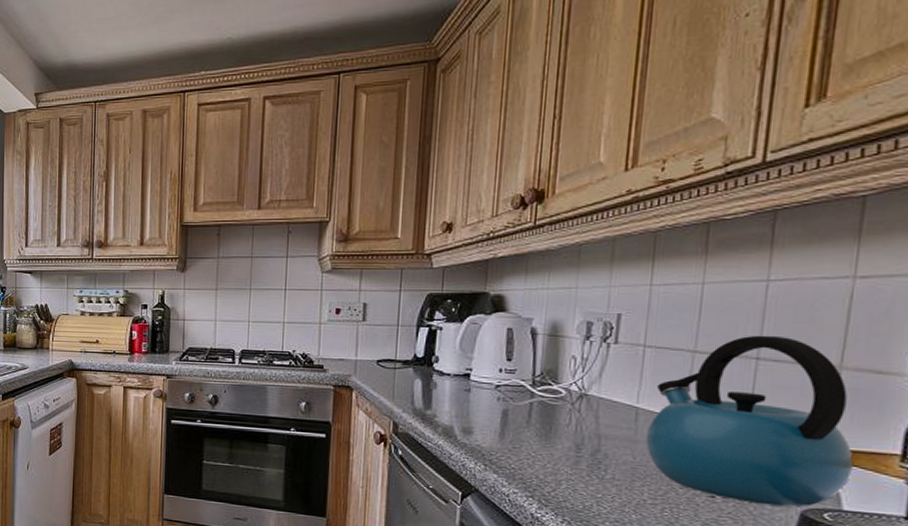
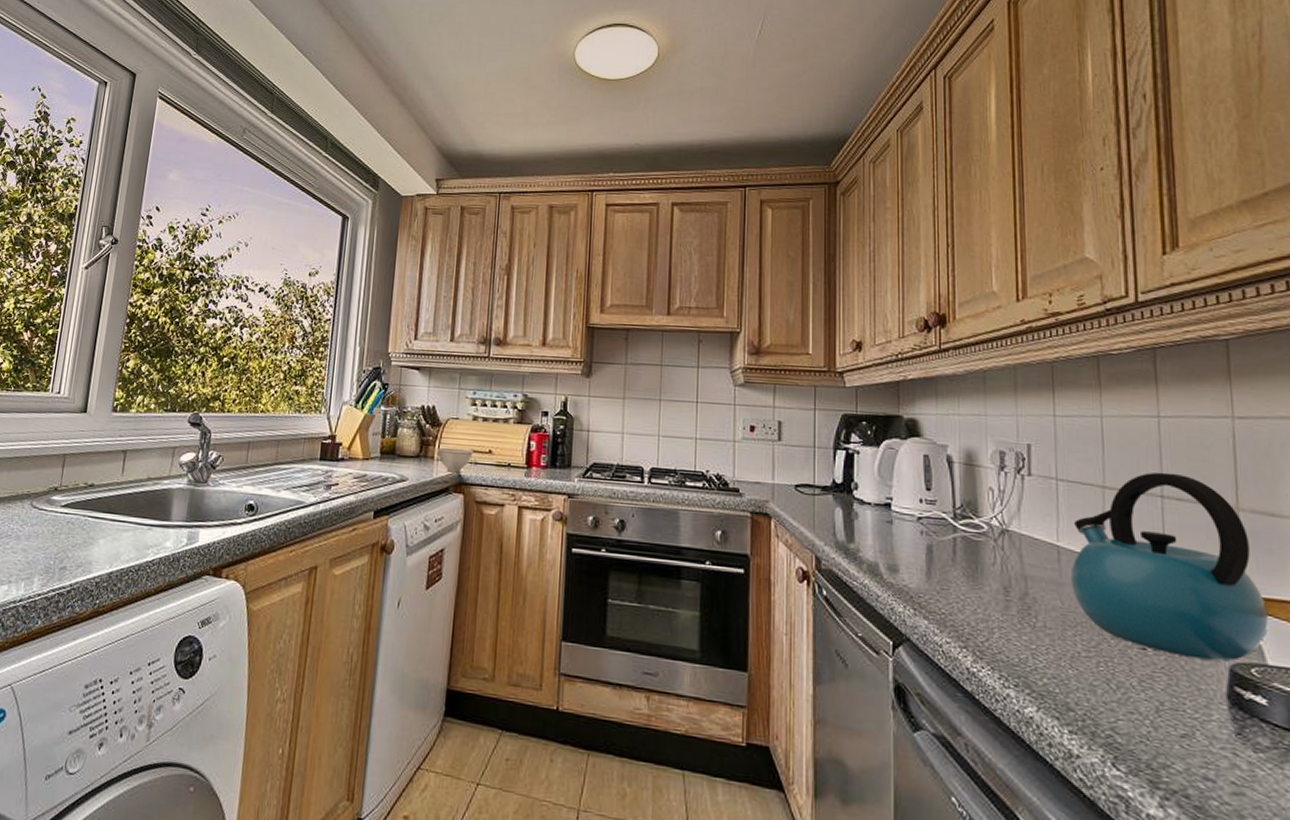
bowl: none [51,339,82,361] -> present [436,447,473,473]

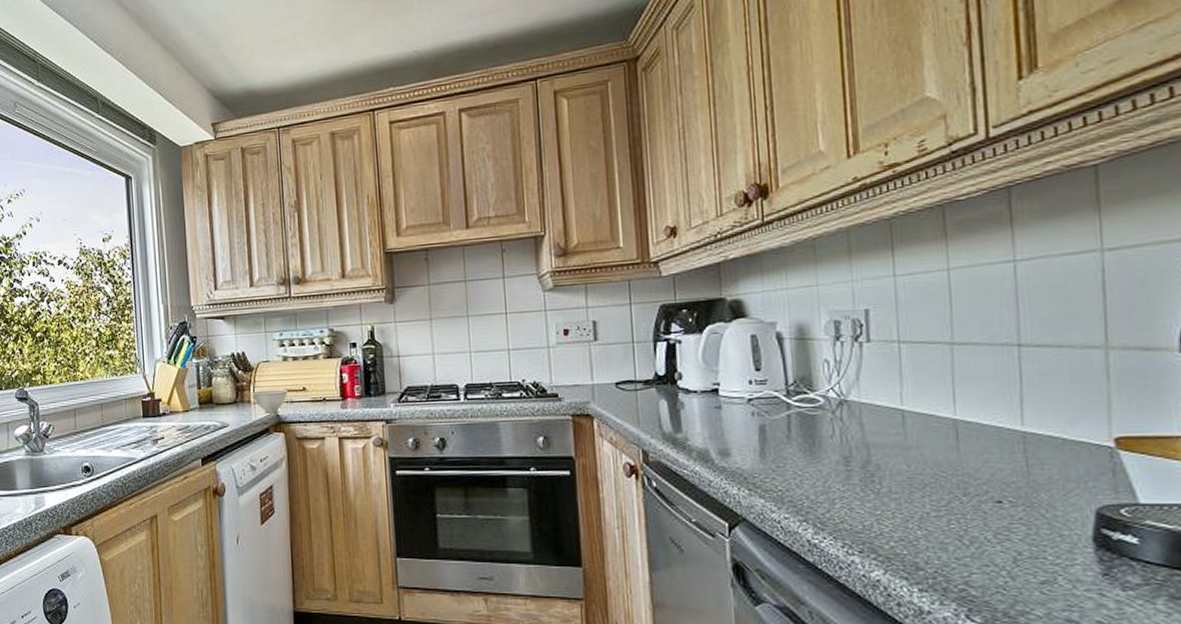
kettle: present [1071,472,1269,662] -> none [918,318,1142,506]

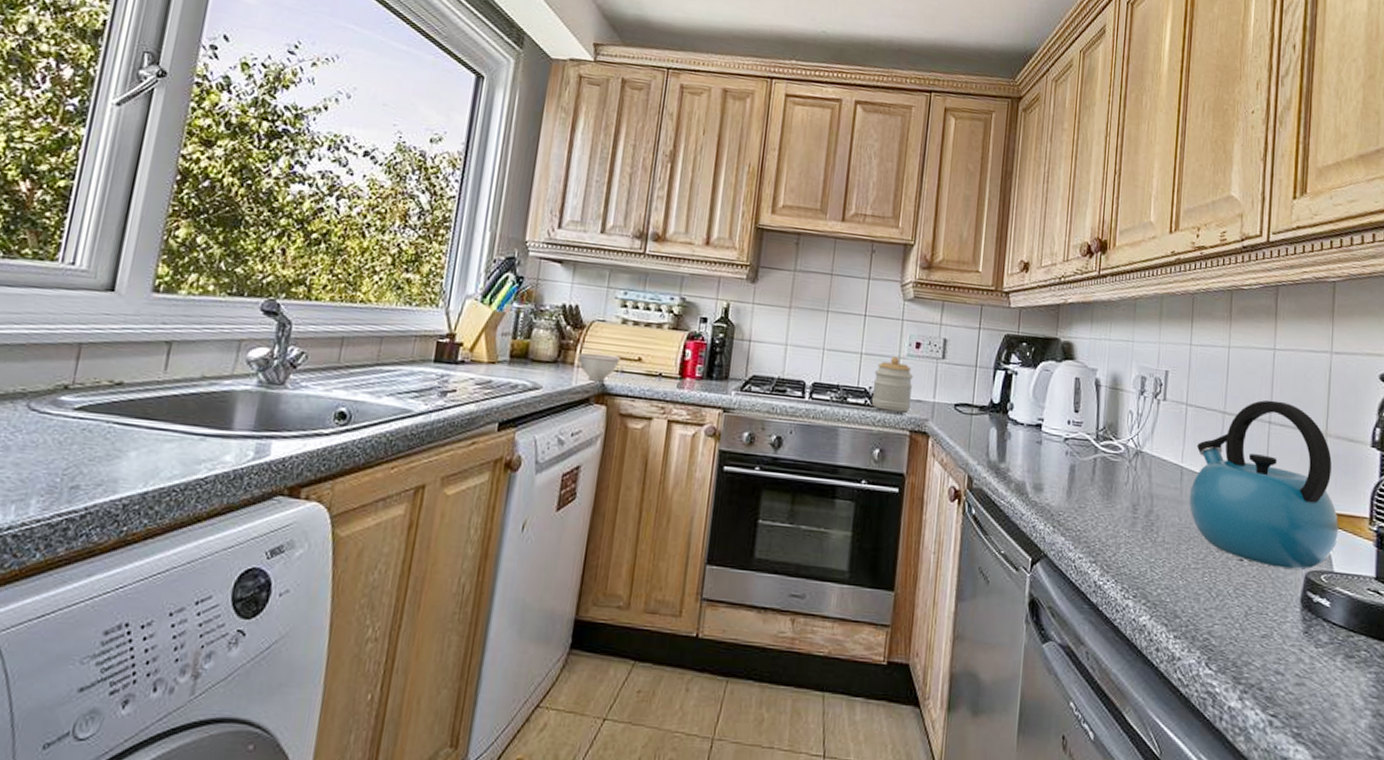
jar: none [525,347,569,400] -> present [871,357,913,413]
kettle: none [918,318,1142,506] -> present [1189,400,1339,570]

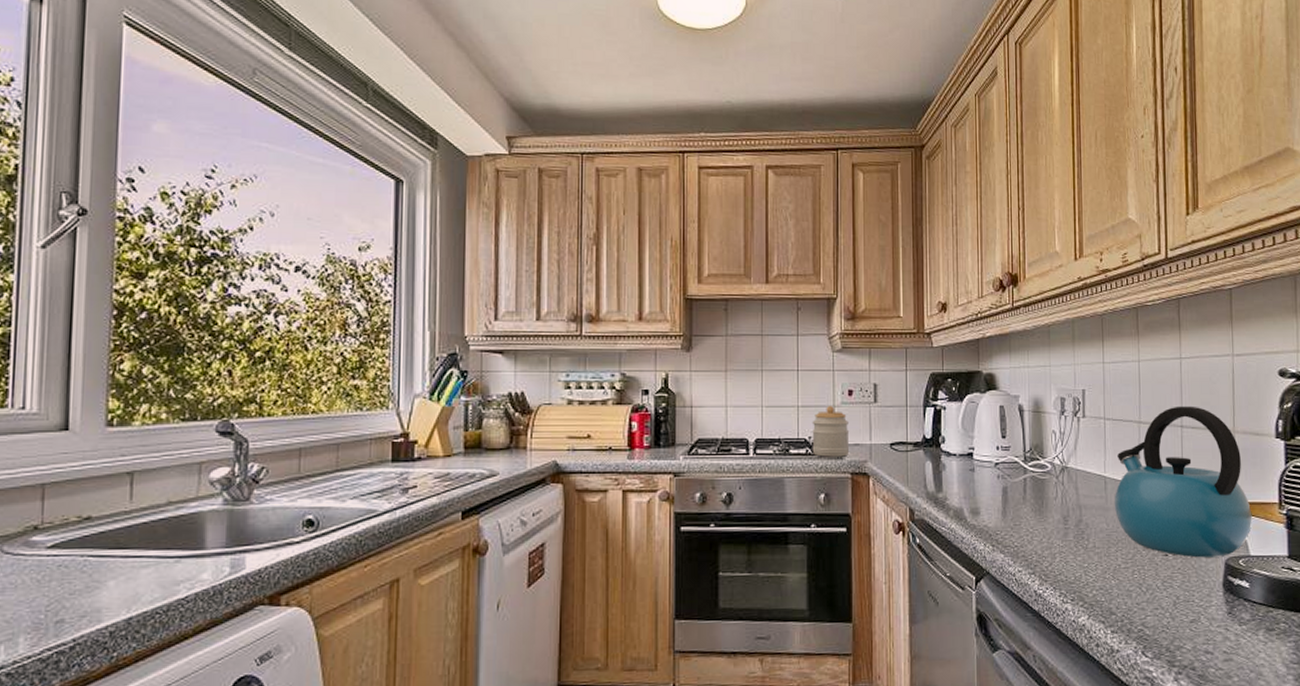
bowl: present [577,352,620,382] -> none [529,435,570,462]

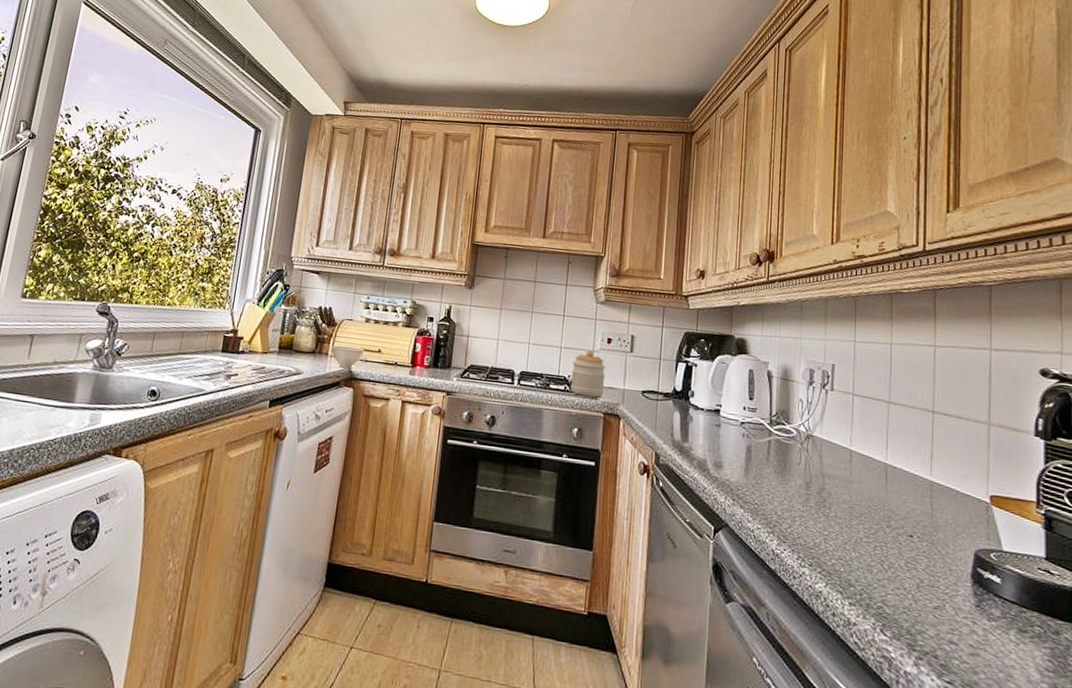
bowl: none [529,435,570,462] -> present [331,345,364,369]
kettle: present [1115,406,1252,558] -> none [859,391,1006,548]

